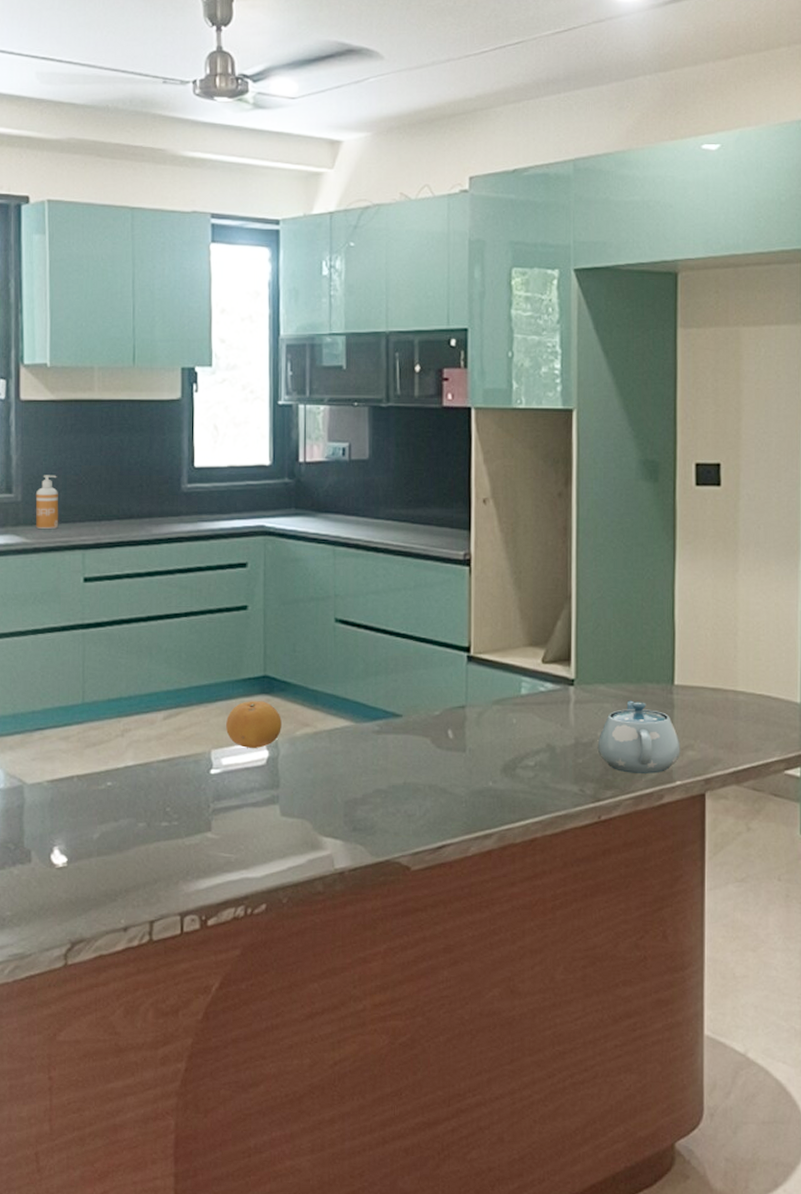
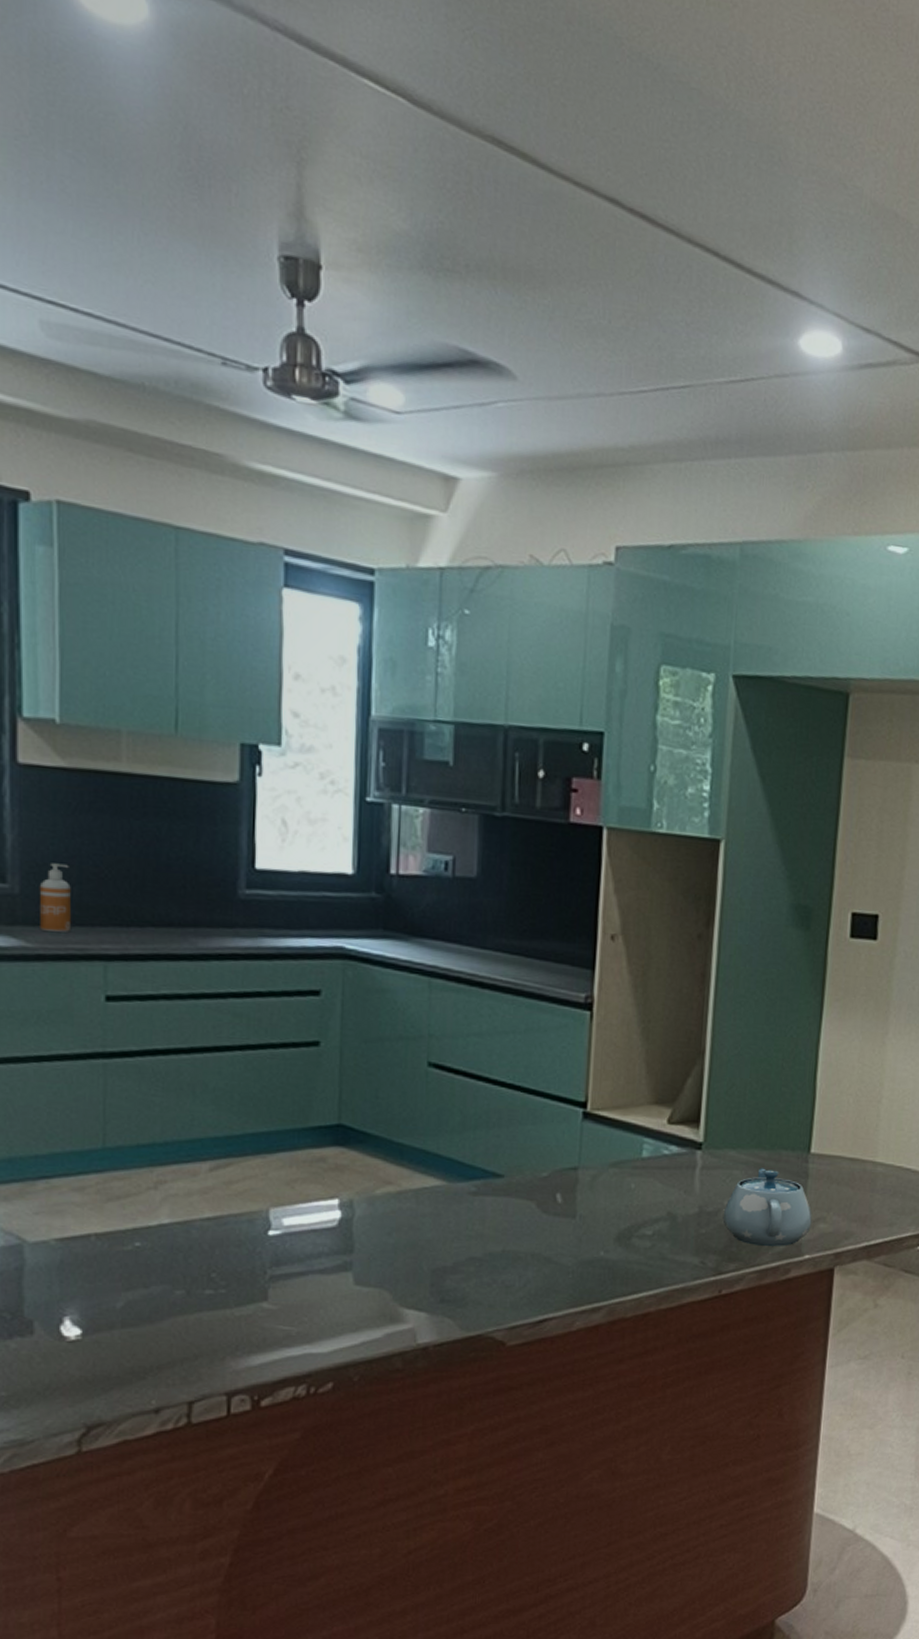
fruit: present [226,701,281,749] -> none [289,1153,358,1209]

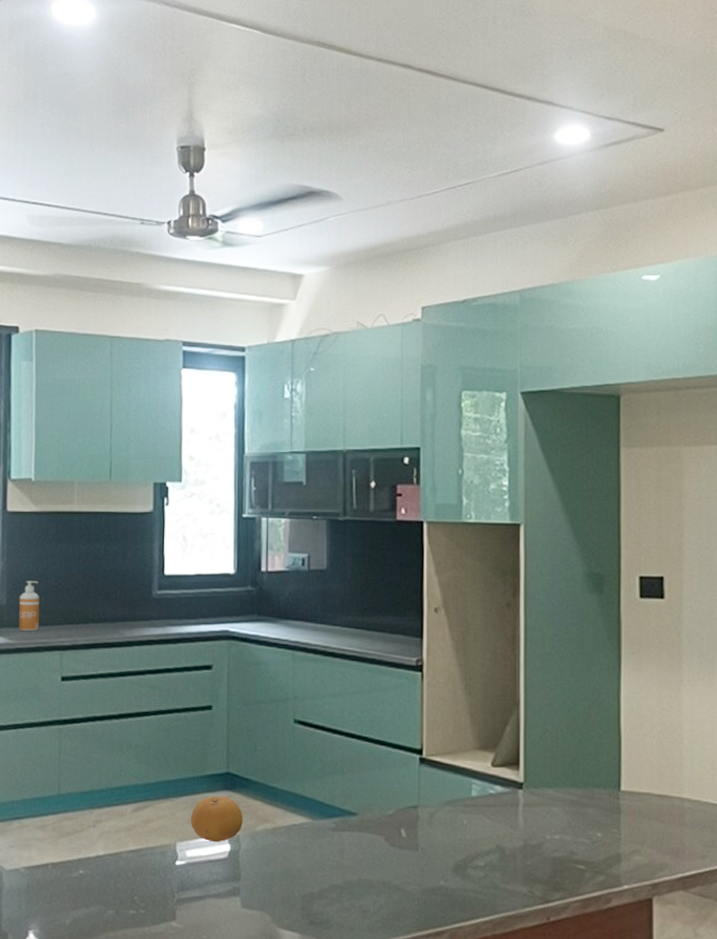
fruit: none [289,1153,358,1209] -> present [191,796,243,843]
teapot: present [722,1168,813,1246] -> none [546,804,628,877]

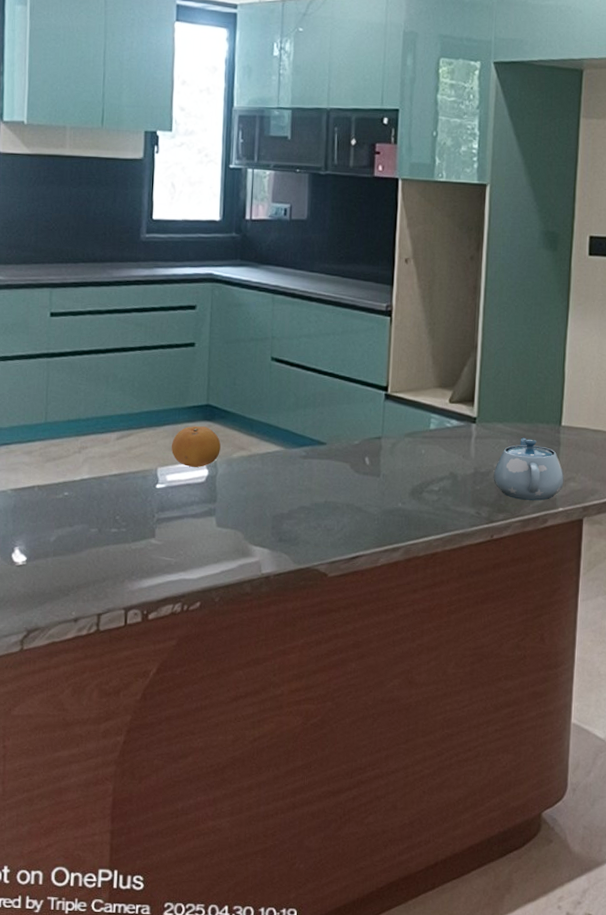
soap dispenser: present [18,581,40,632] -> none [9,220,30,269]
teapot: none [546,804,628,877] -> present [493,437,564,501]

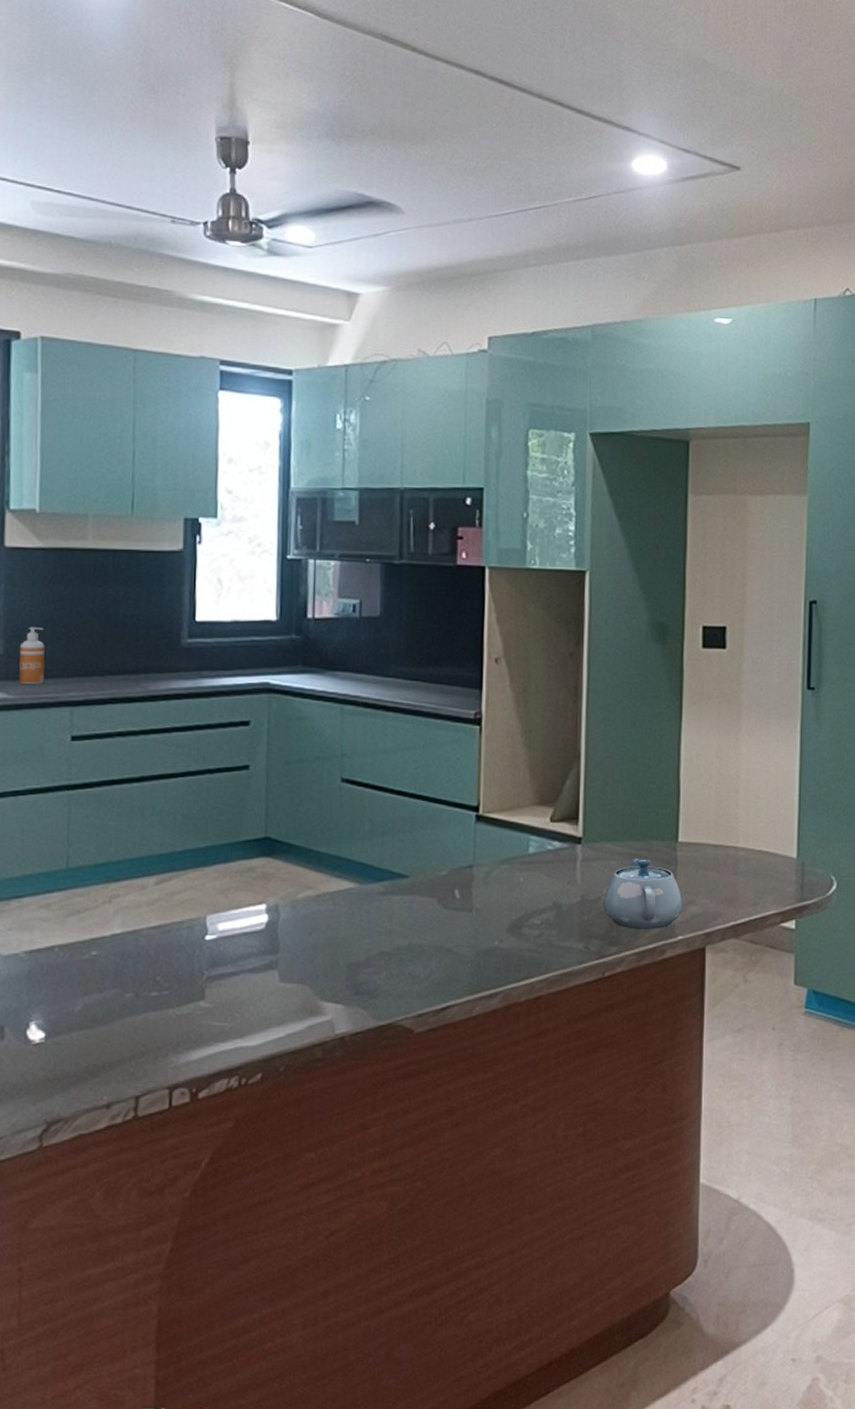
soap dispenser: none [9,220,30,269] -> present [19,627,45,685]
fruit: present [171,426,221,468] -> none [223,864,283,913]

